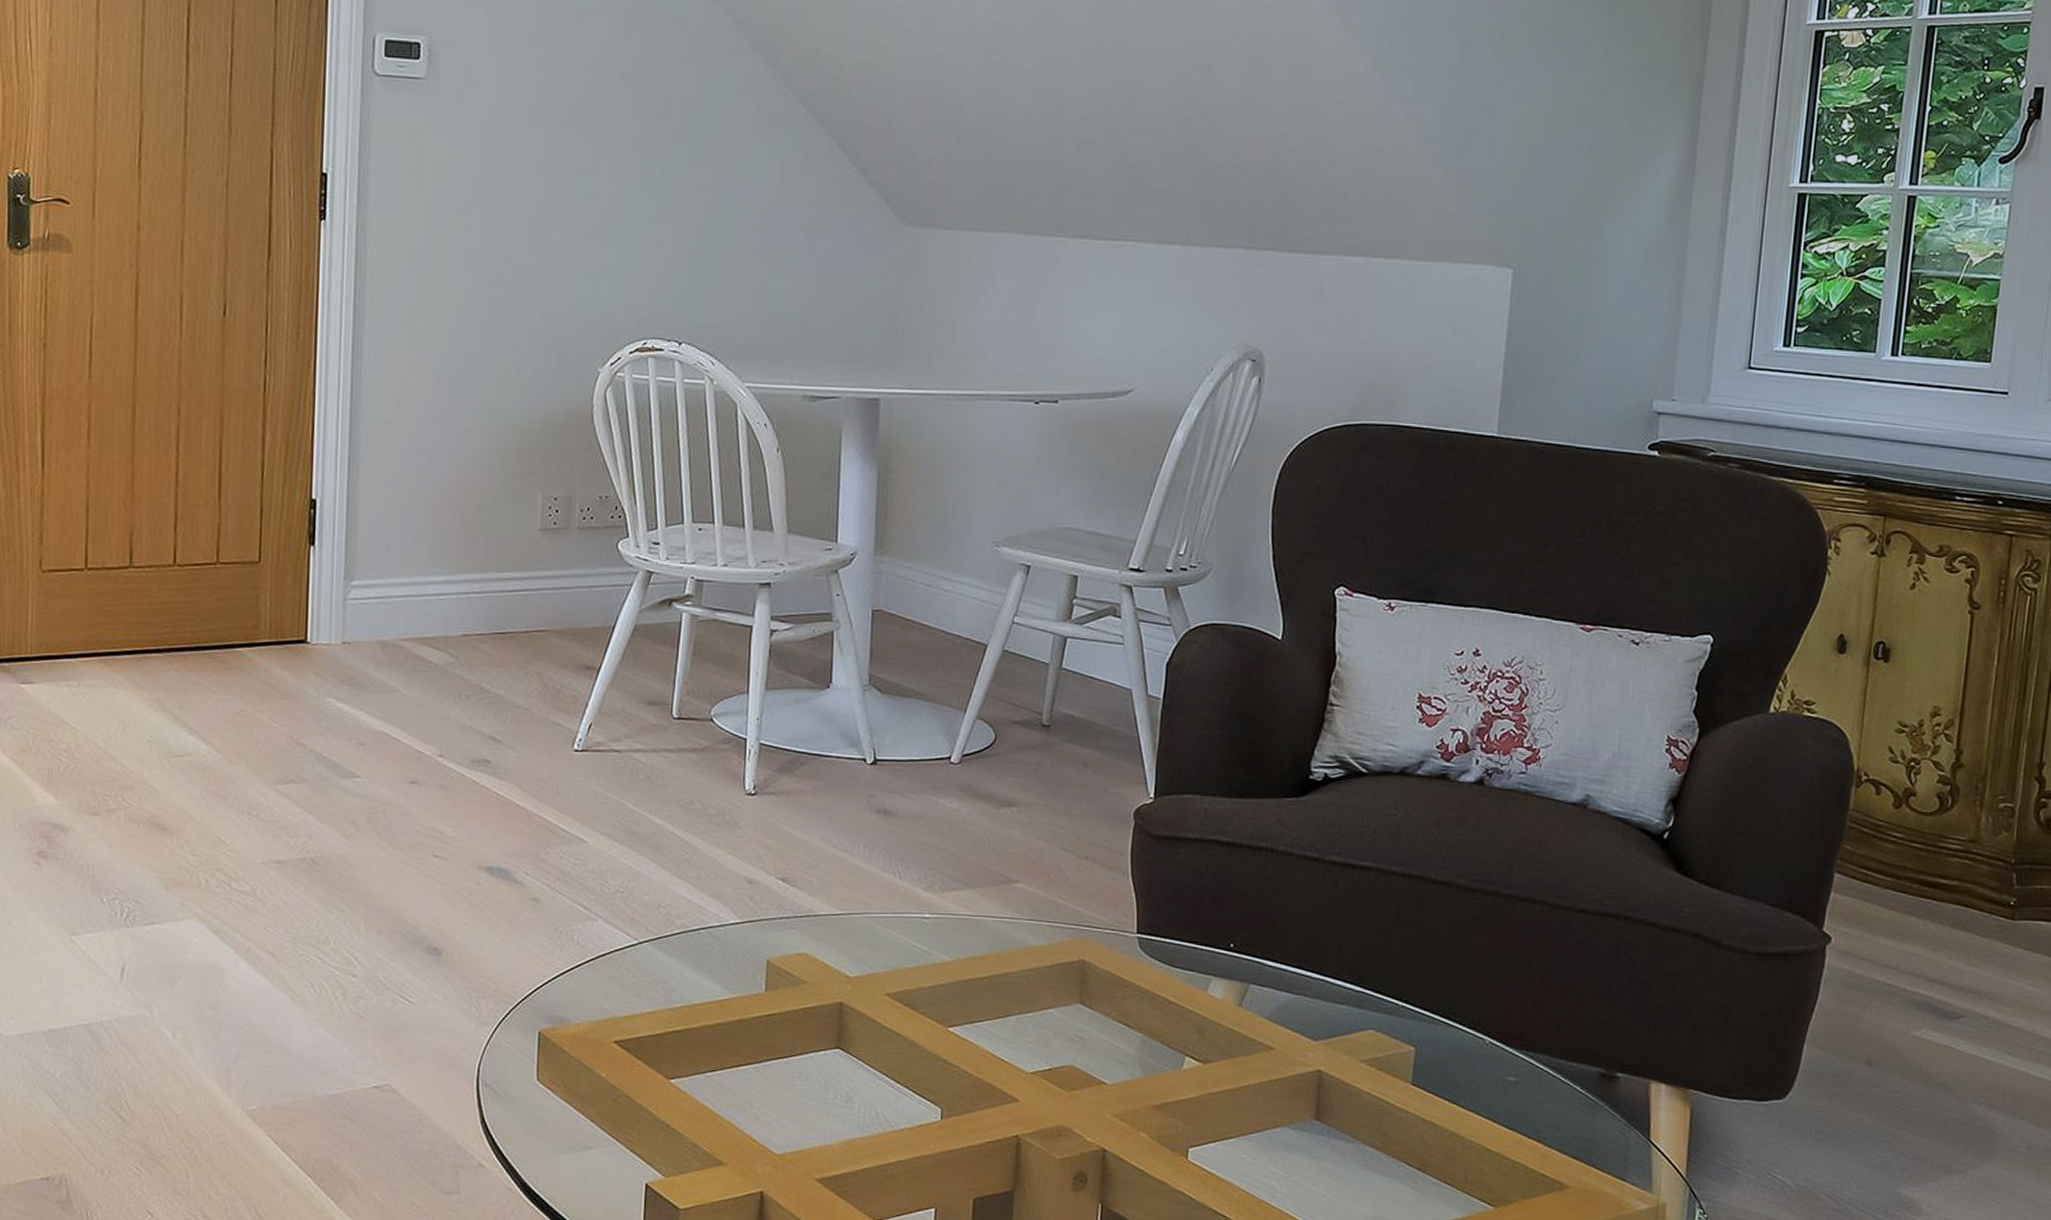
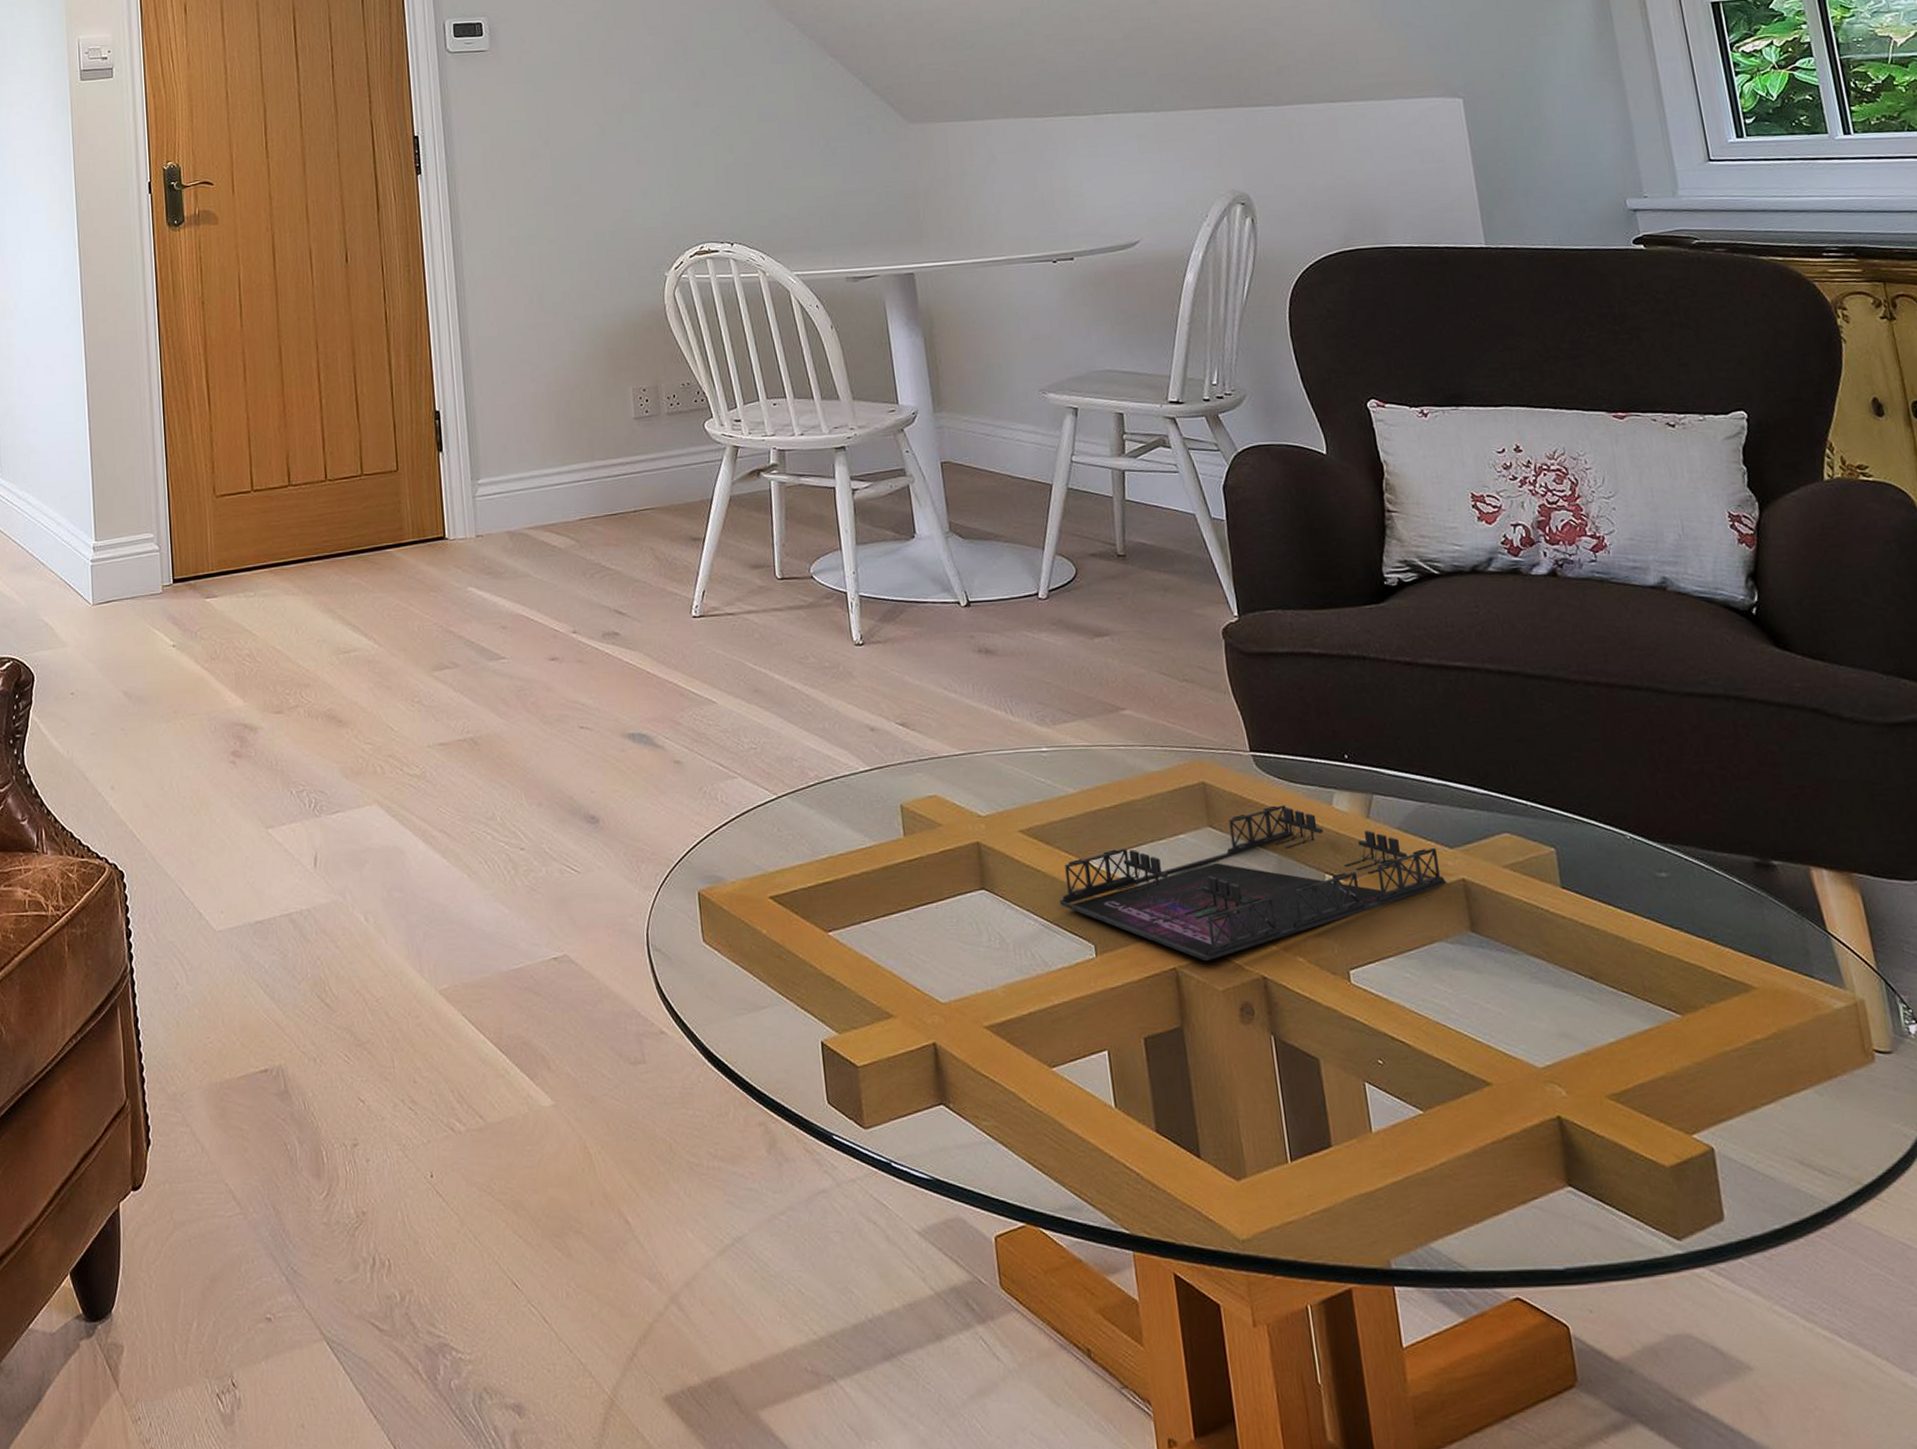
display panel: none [914,987,1302,1130] -> present [1060,805,1446,960]

